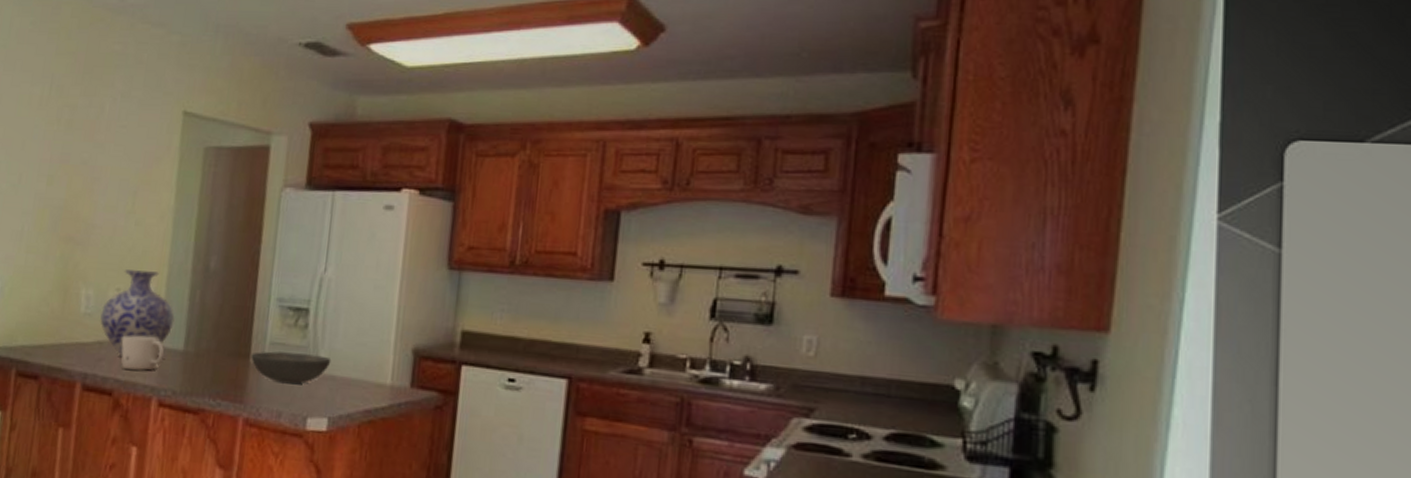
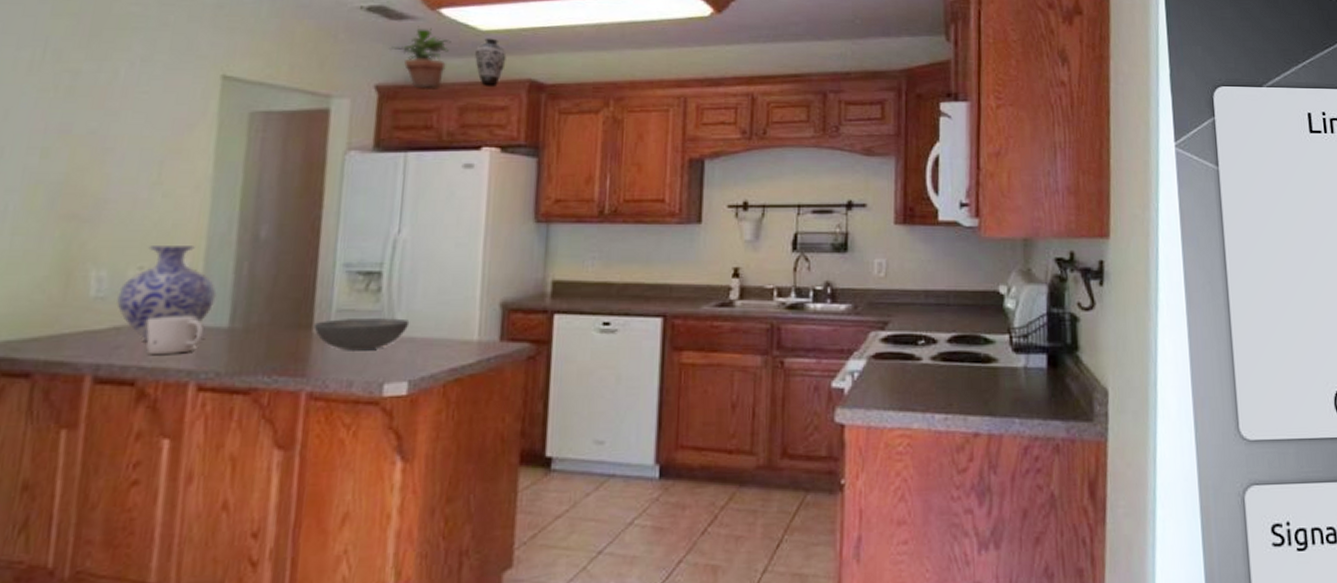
potted plant: none [322,62,378,129] -> present [388,26,451,91]
decorative vase: none [399,74,429,127] -> present [475,38,507,88]

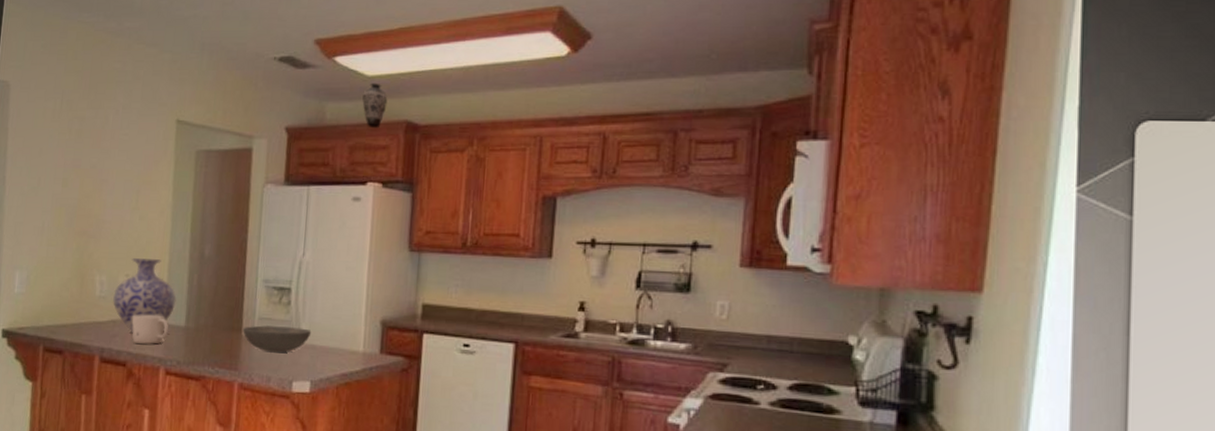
potted plant: present [388,26,451,91] -> none [295,73,344,132]

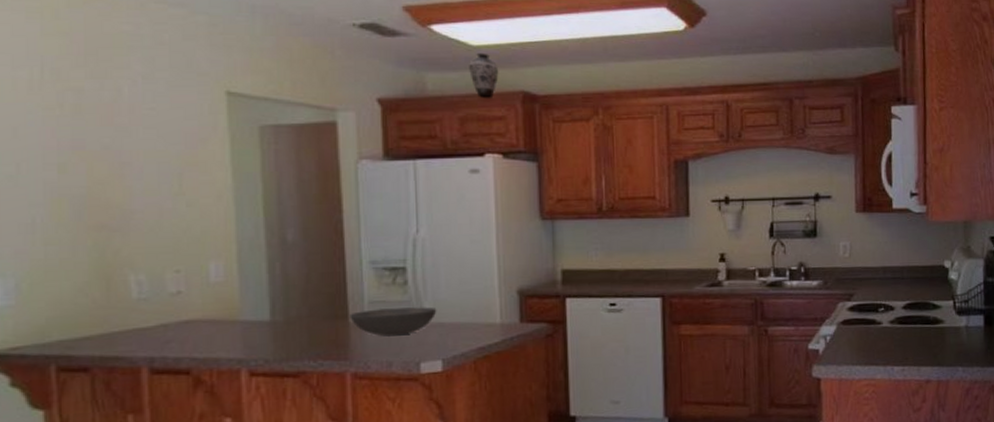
vase: present [113,258,177,332] -> none [160,250,254,335]
mug: present [131,314,169,344] -> none [192,311,248,347]

